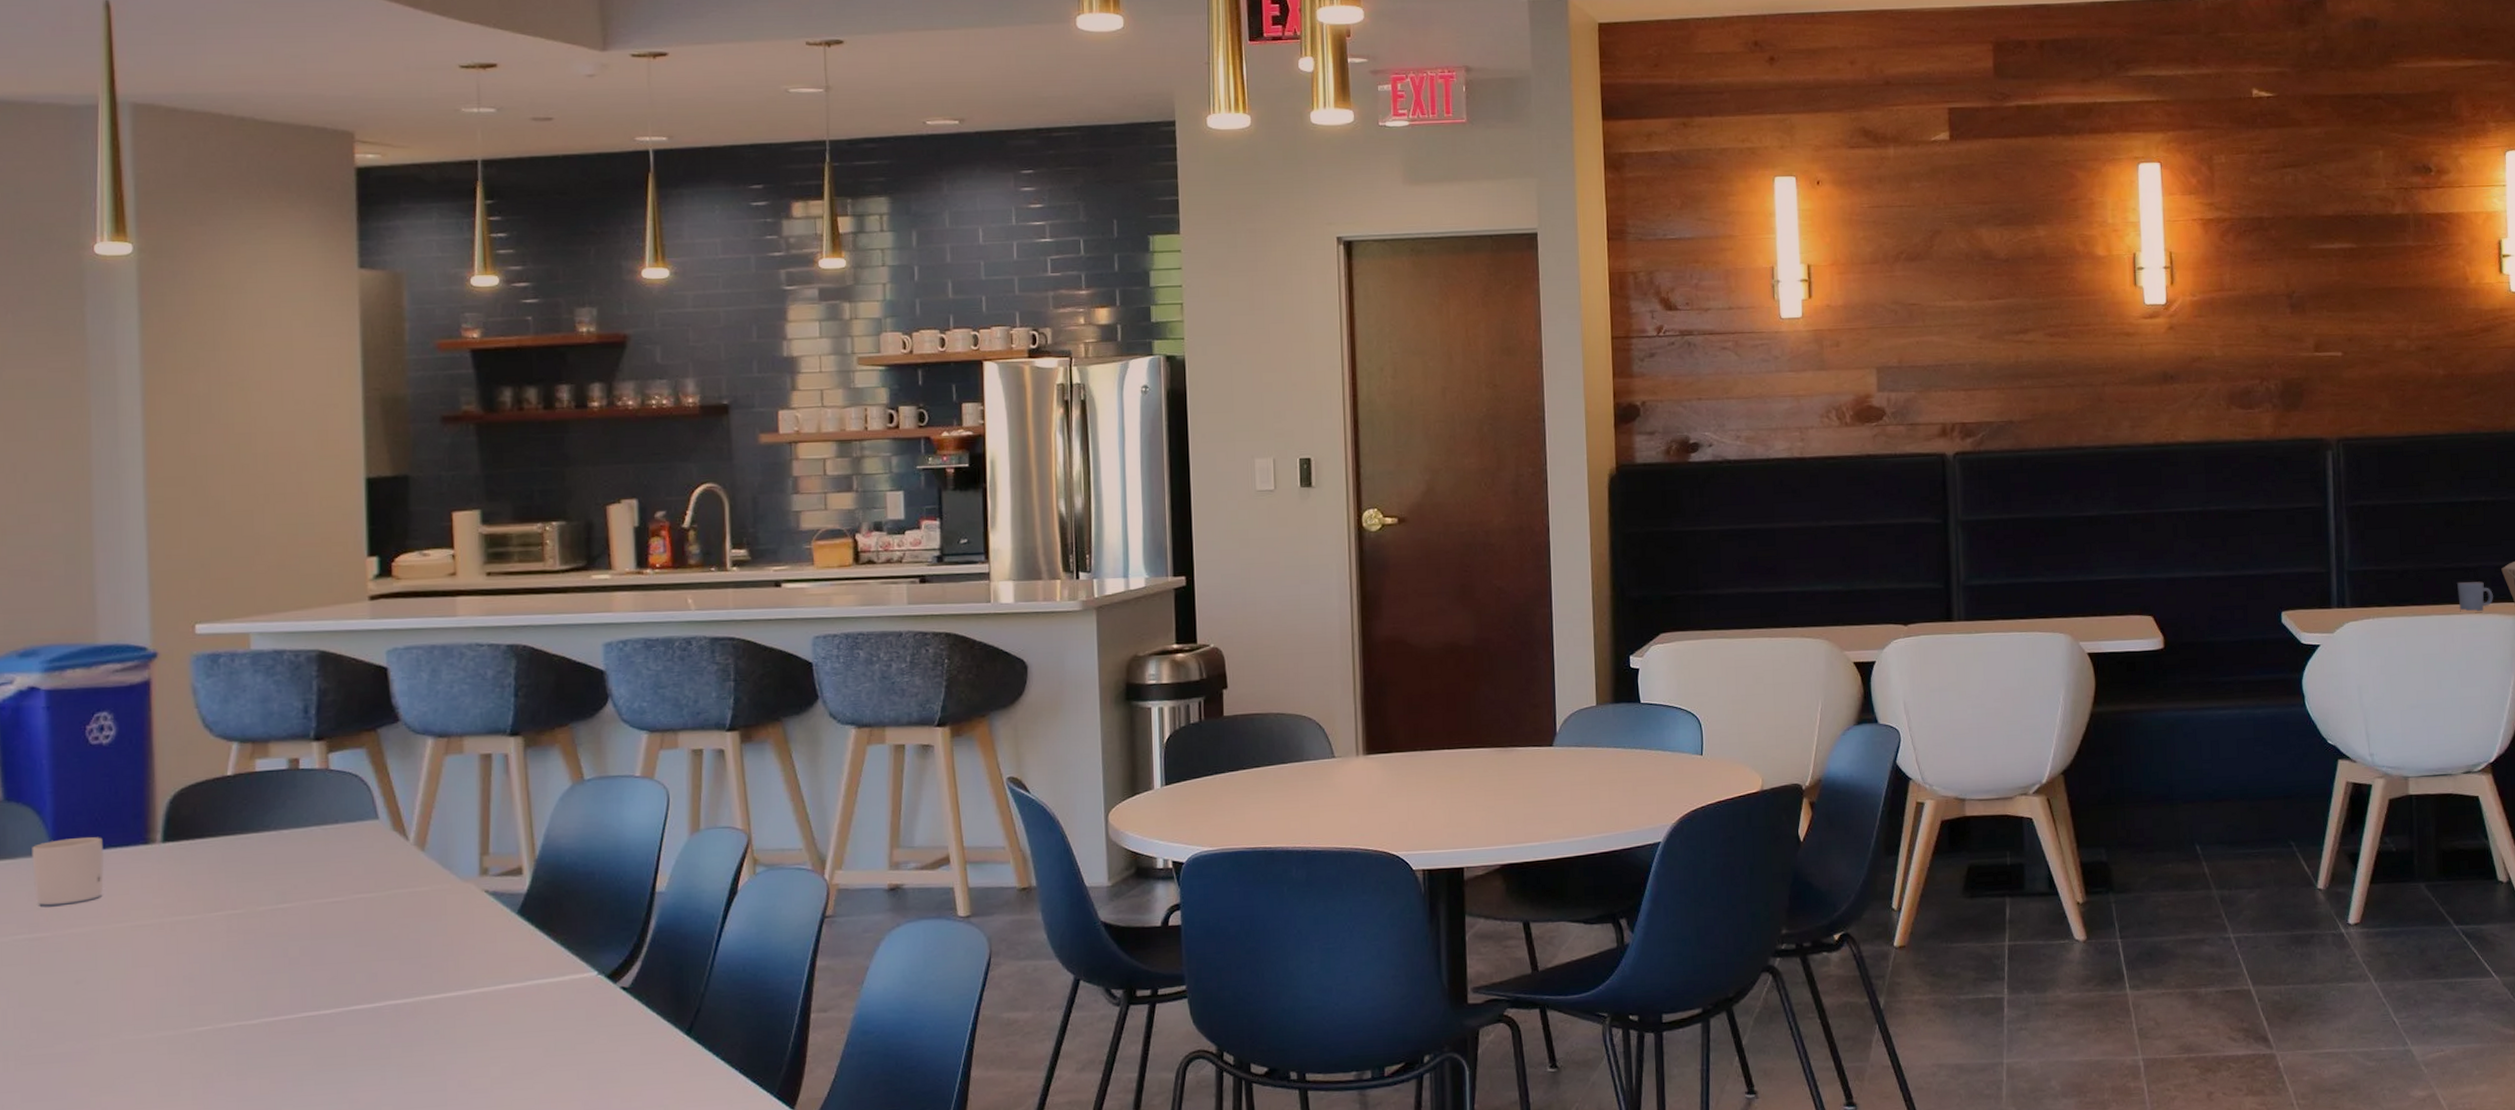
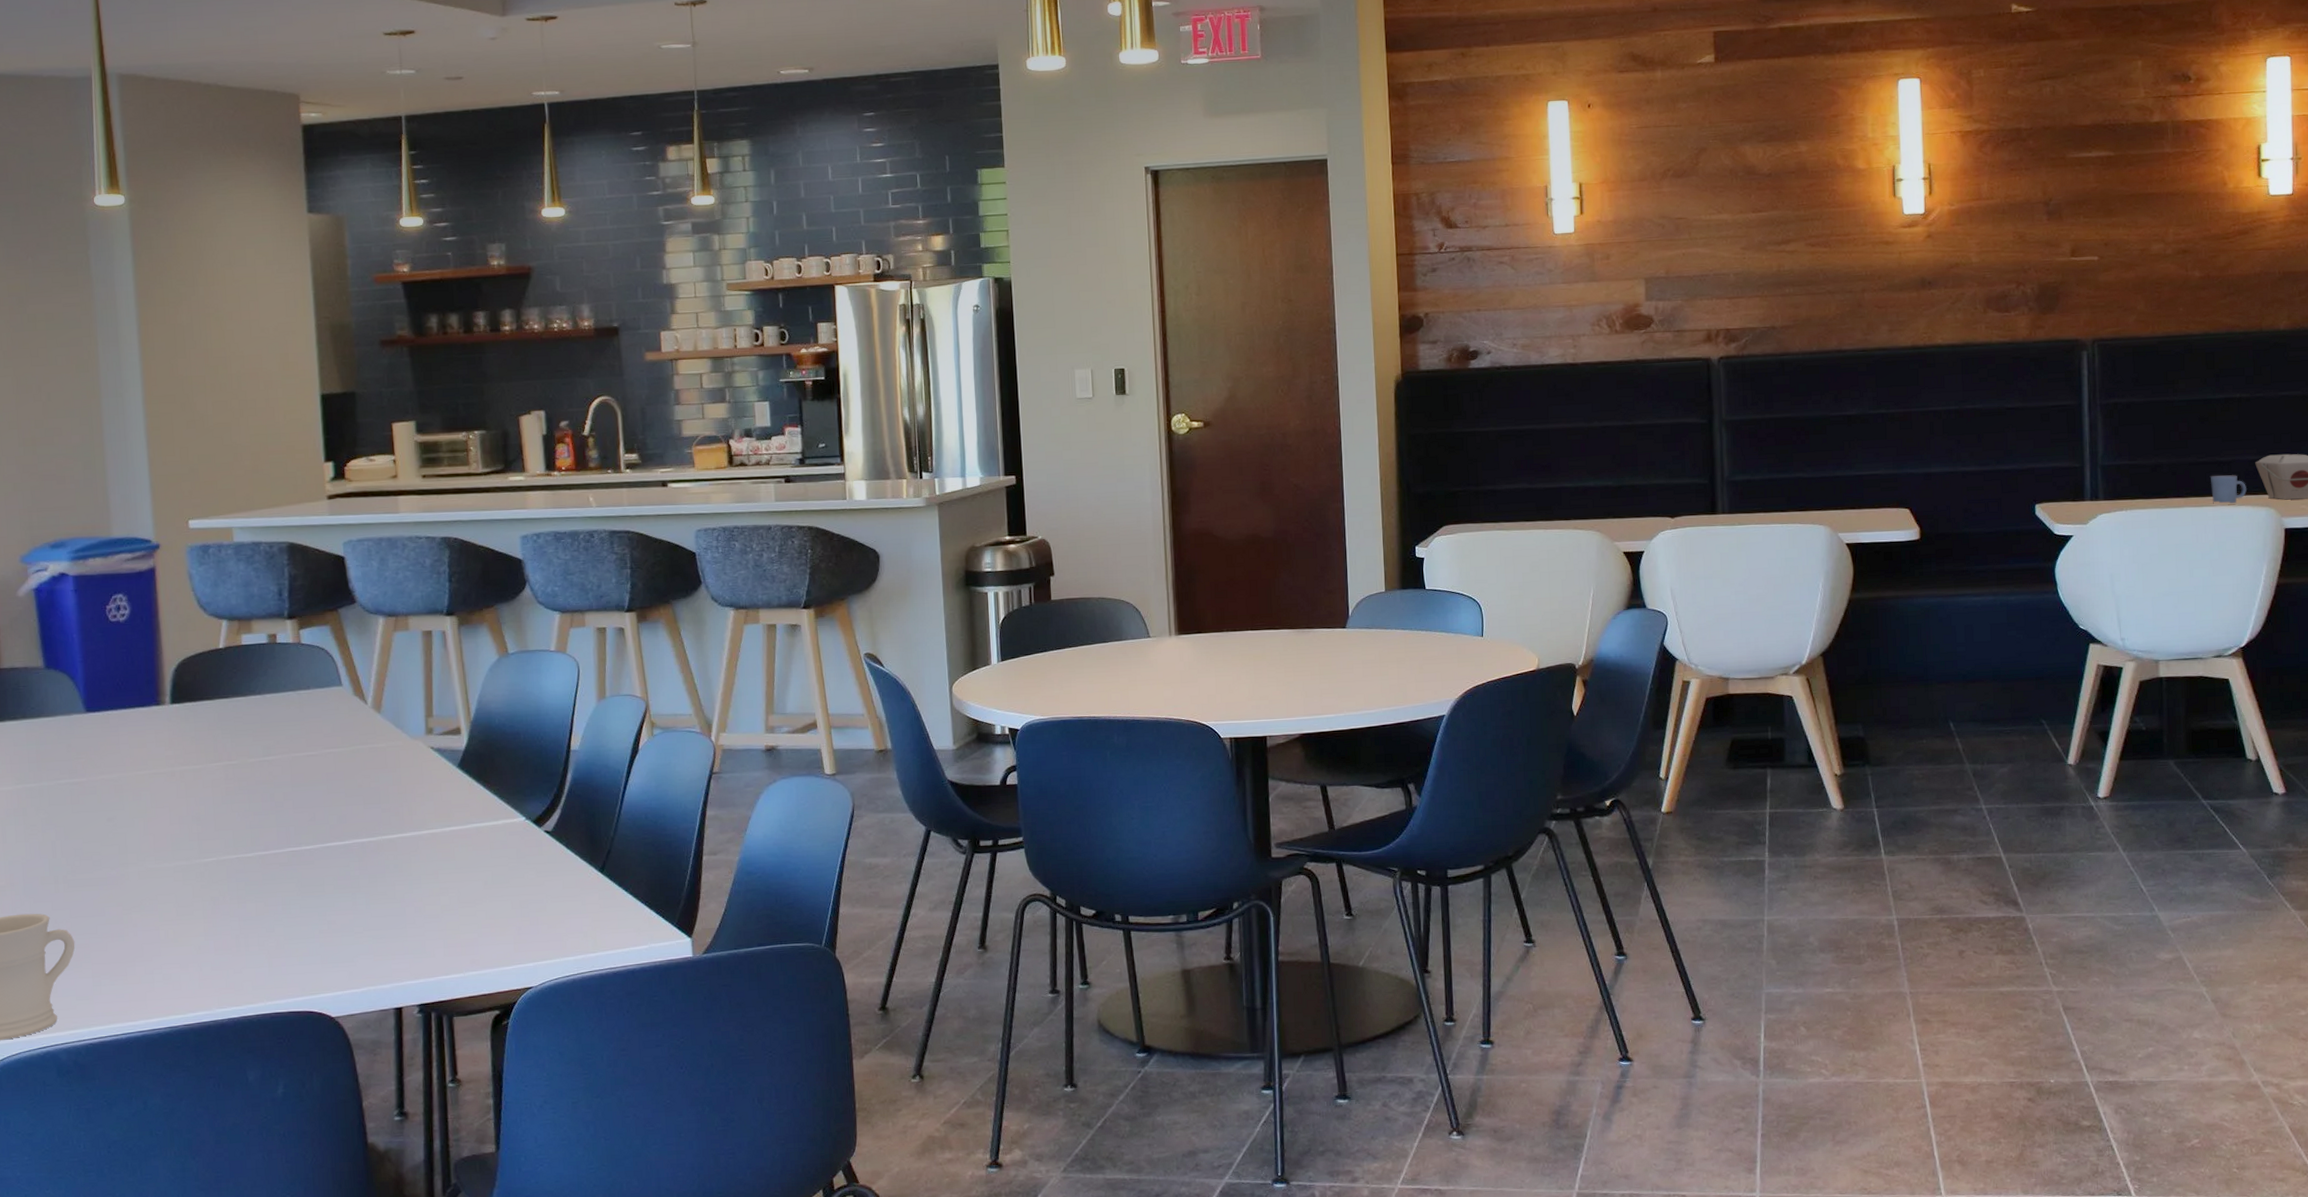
mug: present [32,837,104,907] -> none [68,699,126,757]

